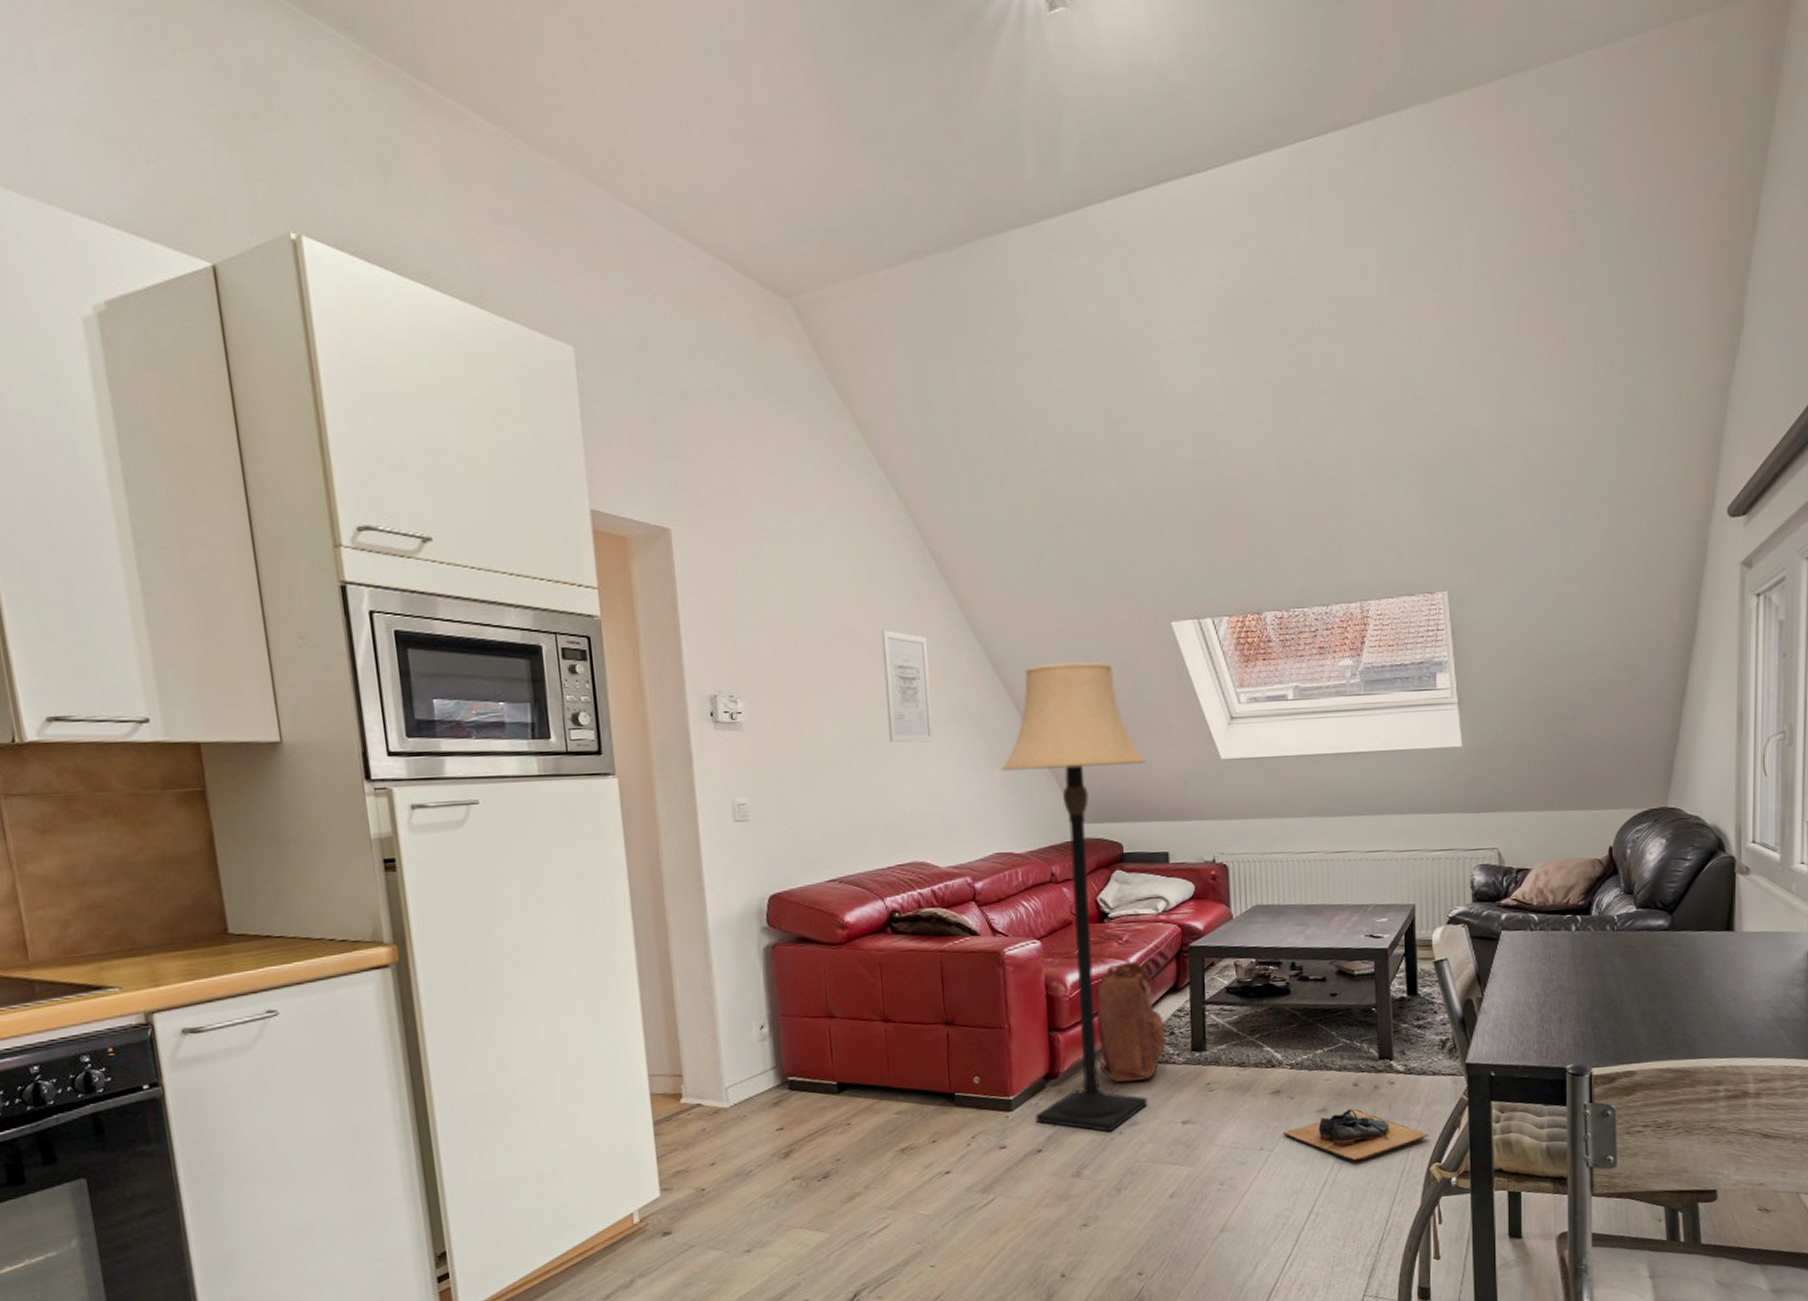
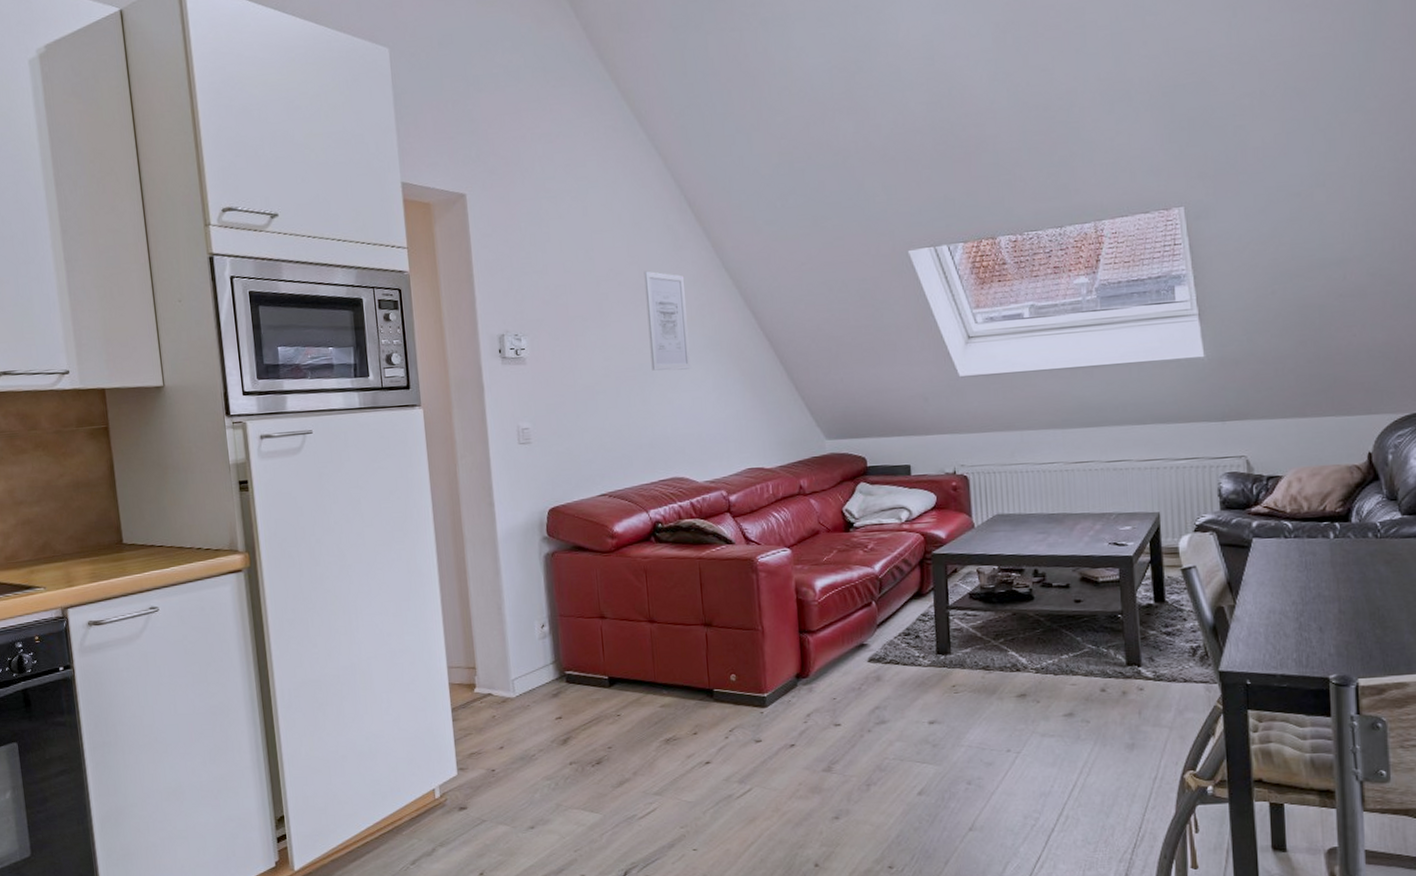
lamp: present [1001,662,1148,1132] -> none [752,290,895,730]
backpack: present [1096,960,1166,1083] -> none [844,567,912,683]
shoe: present [1282,1109,1429,1161] -> none [1029,714,1182,766]

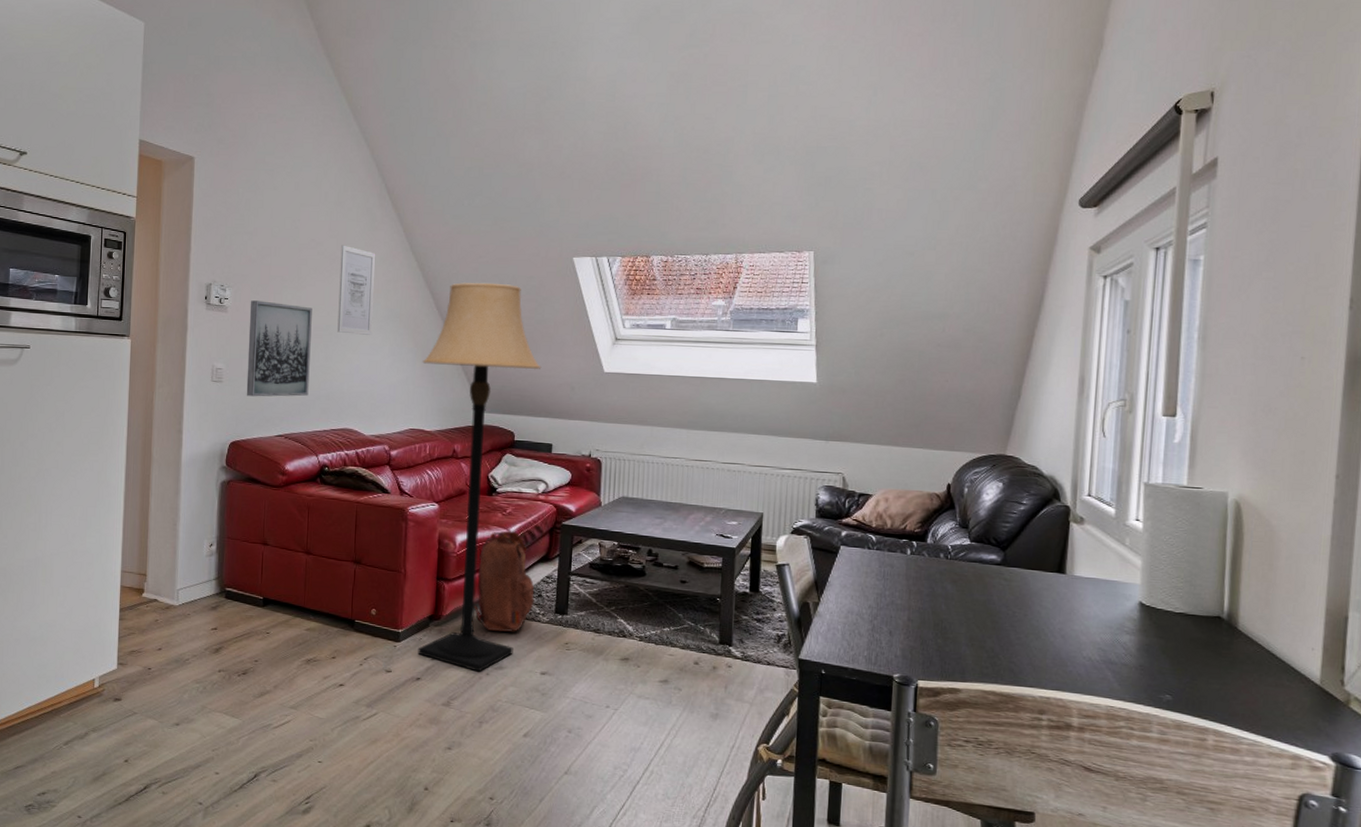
wall art: none [550,346,629,456] -> present [246,300,312,397]
lamp: none [752,290,895,730] -> present [417,282,542,672]
backpack: none [844,567,912,683] -> present [473,530,535,632]

